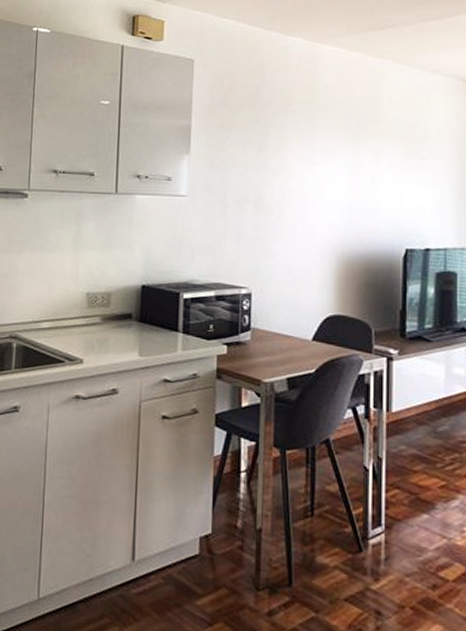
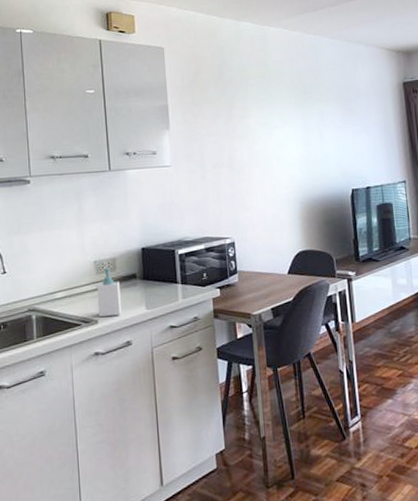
soap bottle: none [84,302,113,358] -> present [97,267,122,317]

